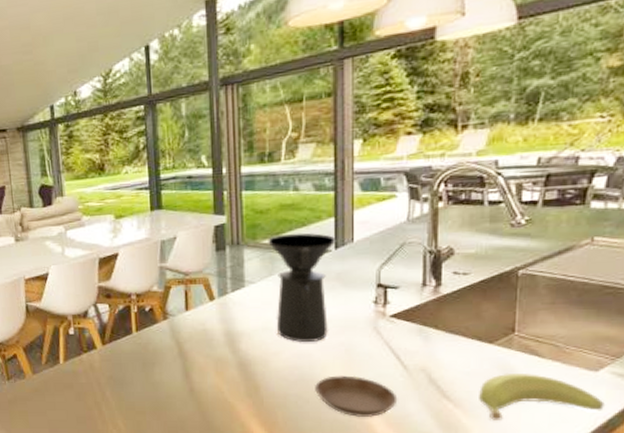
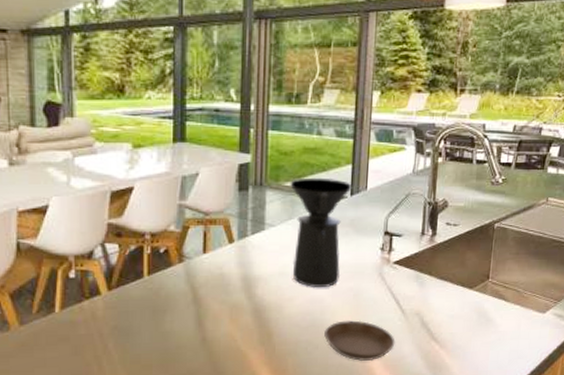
banana: present [479,372,606,420] -> none [459,315,549,359]

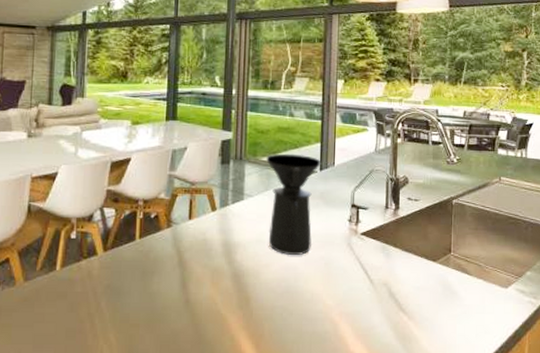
saucer: present [324,320,395,361] -> none [298,288,365,329]

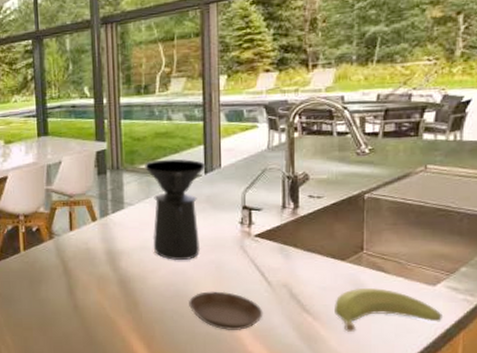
saucer: none [298,288,365,329] -> present [189,291,263,330]
banana: none [426,288,514,332] -> present [335,287,444,332]

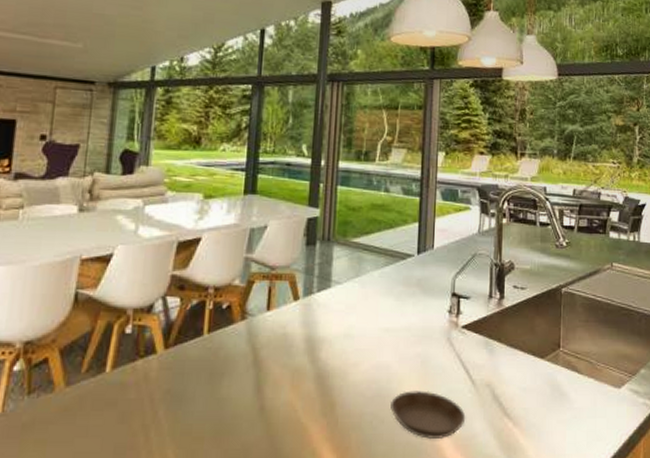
coffee maker: present [145,159,206,260] -> none [357,234,419,352]
banana: present [335,287,444,332] -> none [533,389,628,440]

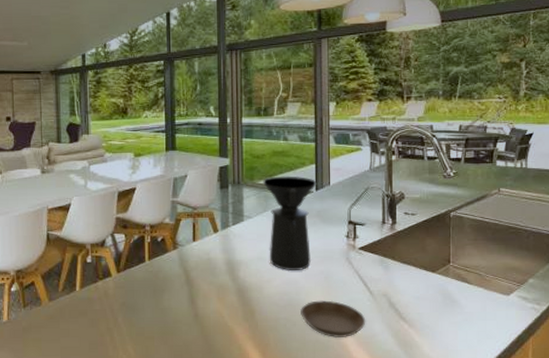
coffee maker: none [357,234,419,352] -> present [263,176,317,270]

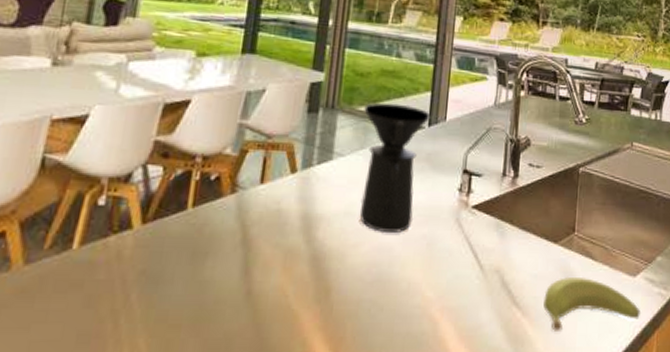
saucer: present [301,300,366,338] -> none [391,276,472,329]
banana: none [427,297,516,338] -> present [543,276,642,331]

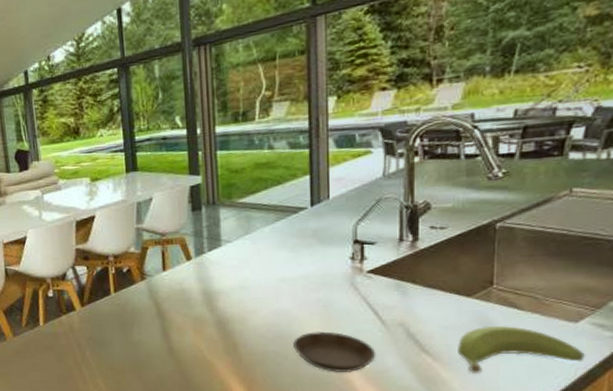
coffee maker: present [359,102,431,232] -> none [243,191,312,300]
saucer: none [391,276,472,329] -> present [293,331,376,372]

